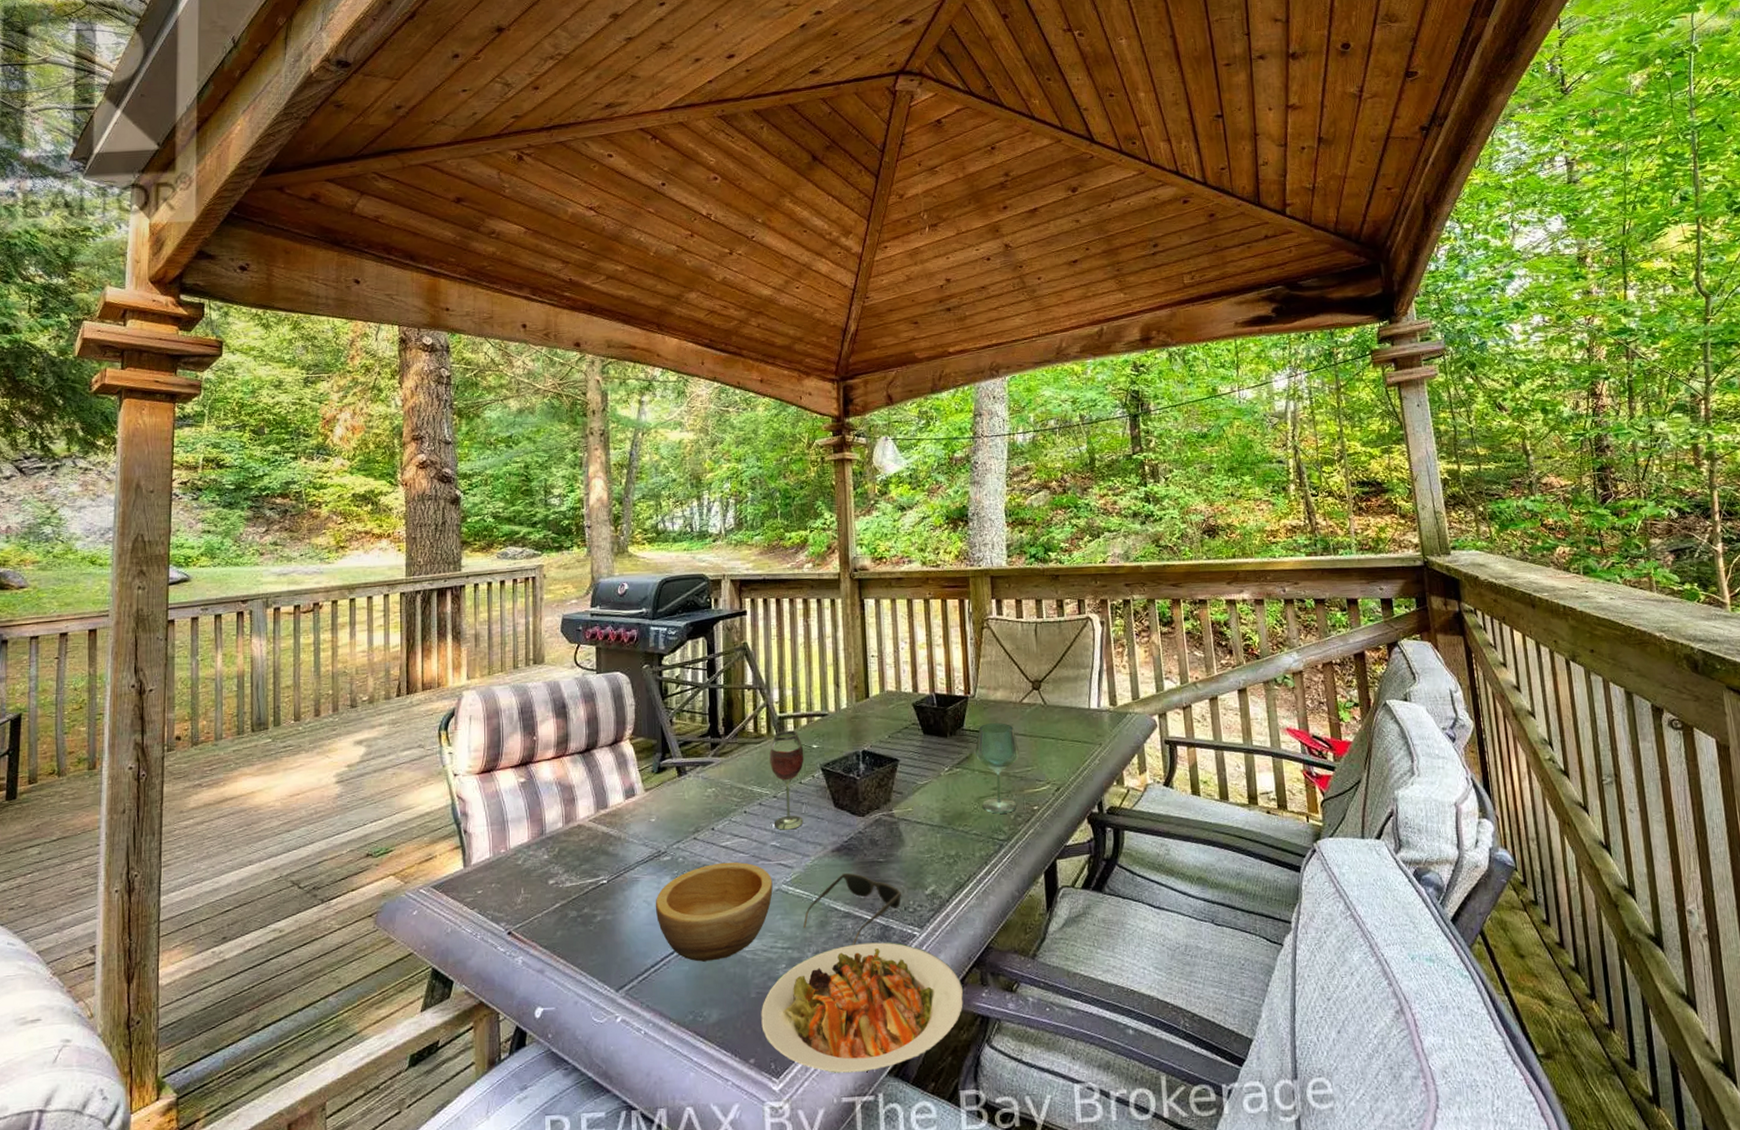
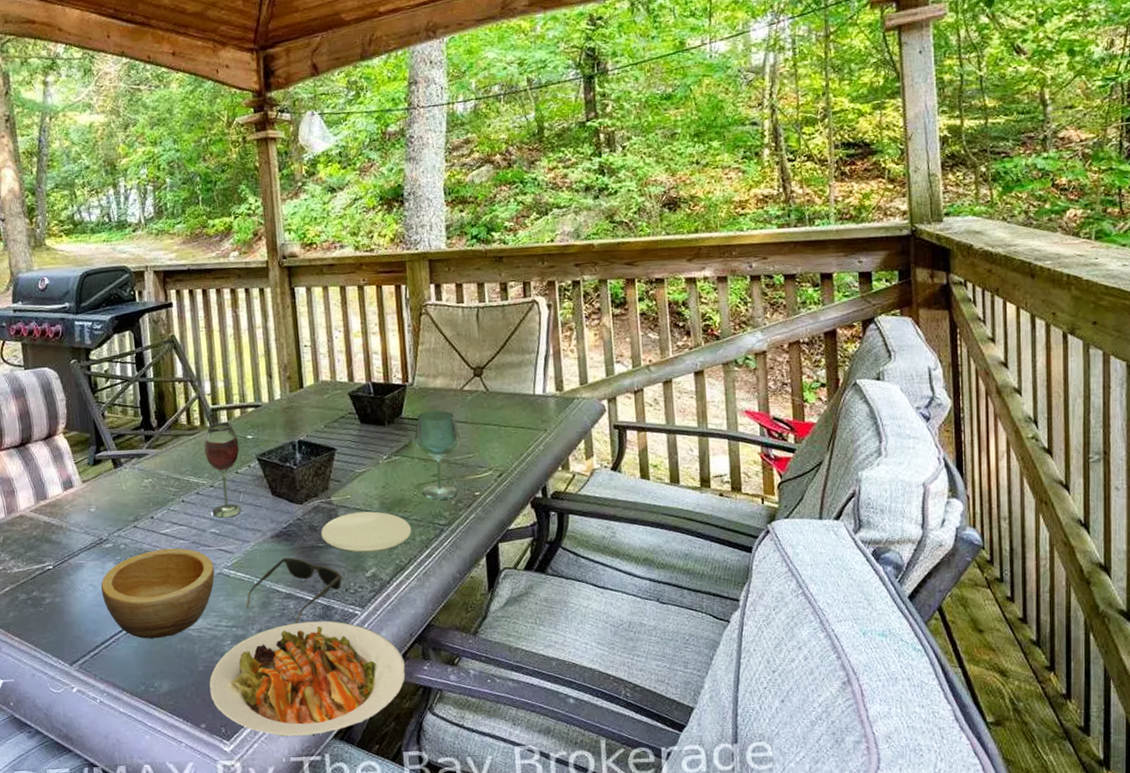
plate: none [882,825,972,869] -> present [321,511,412,553]

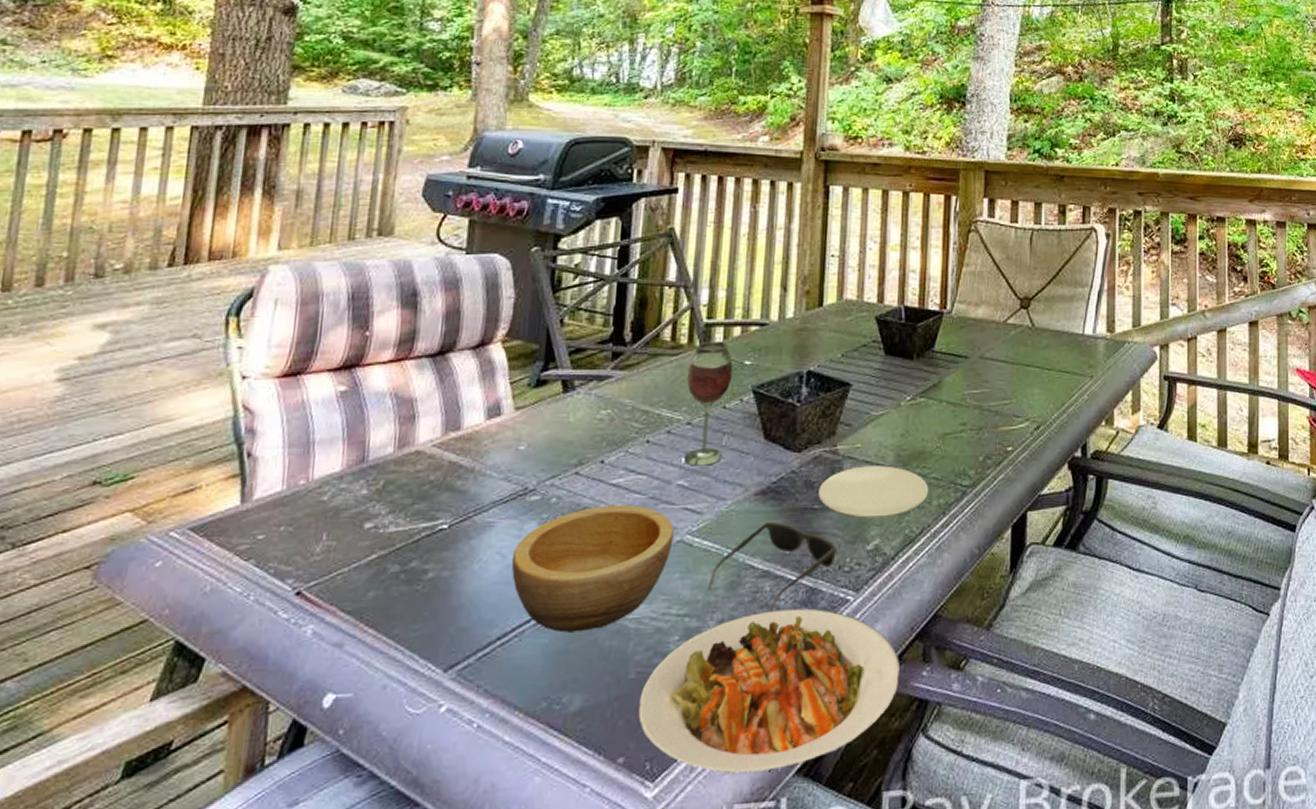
wine glass: present [414,410,461,500] -> none [945,346,998,454]

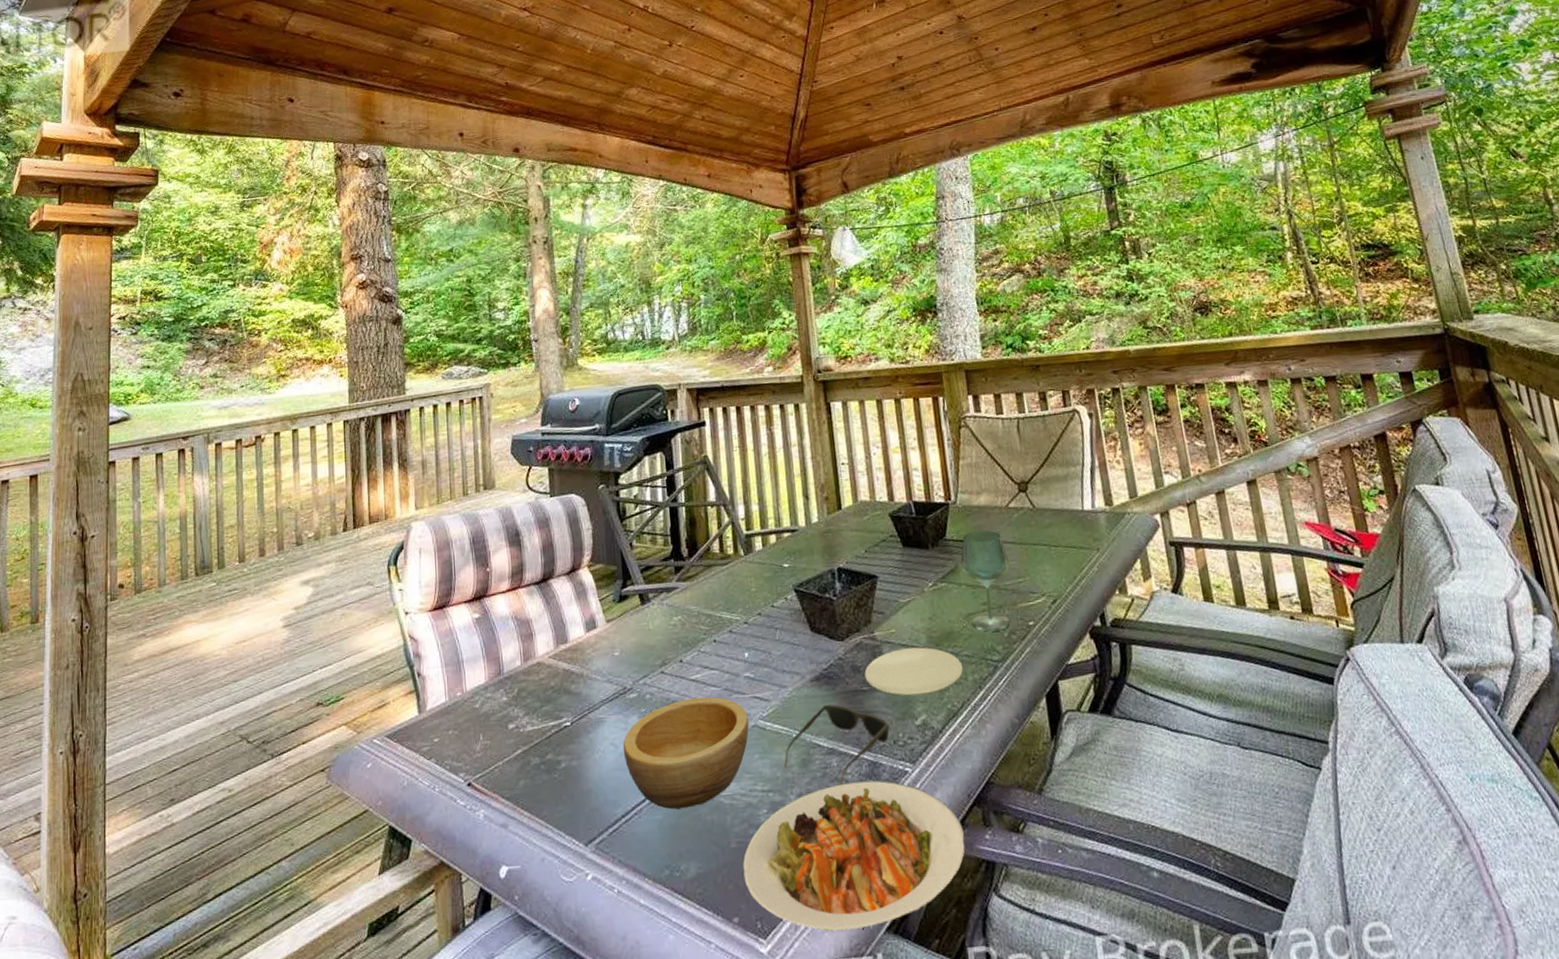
wineglass: present [683,341,733,466] -> none [737,549,778,660]
wine glass: none [945,346,998,454] -> present [960,530,1011,632]

